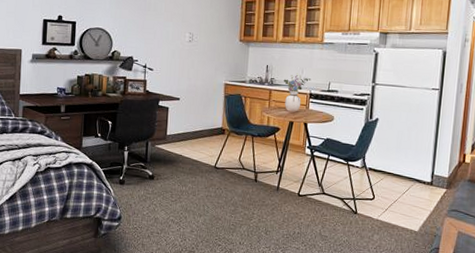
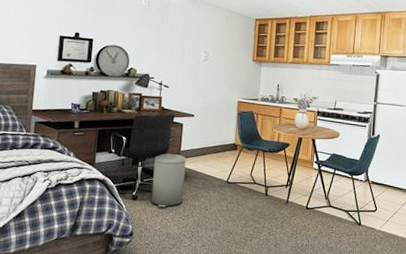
pedal bin: none [138,138,173,193] -> present [151,153,186,208]

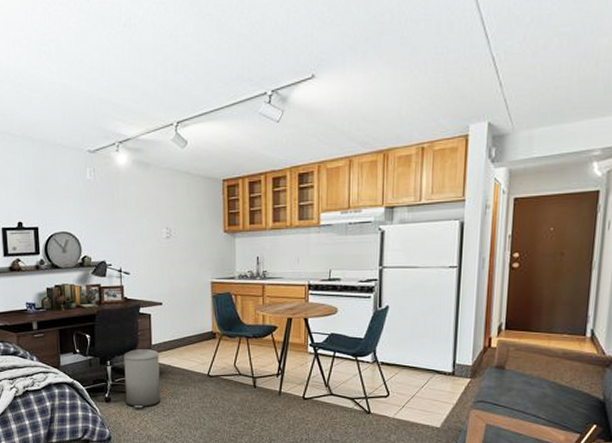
bouquet: present [293,92,319,129] -> none [277,262,309,307]

